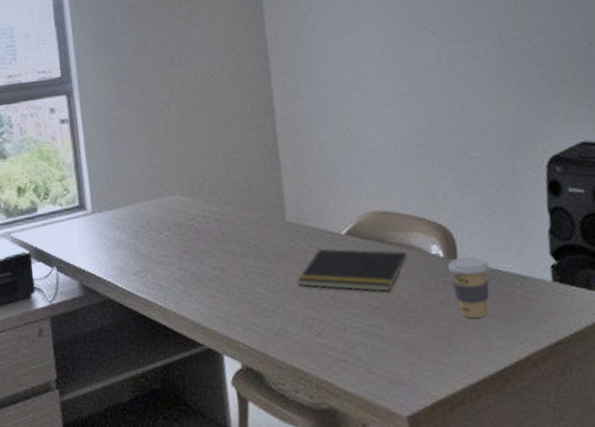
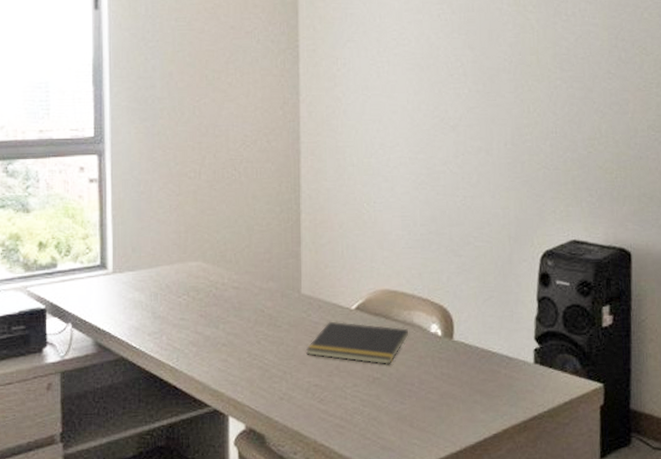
coffee cup: present [447,256,490,319] -> none [444,337,482,393]

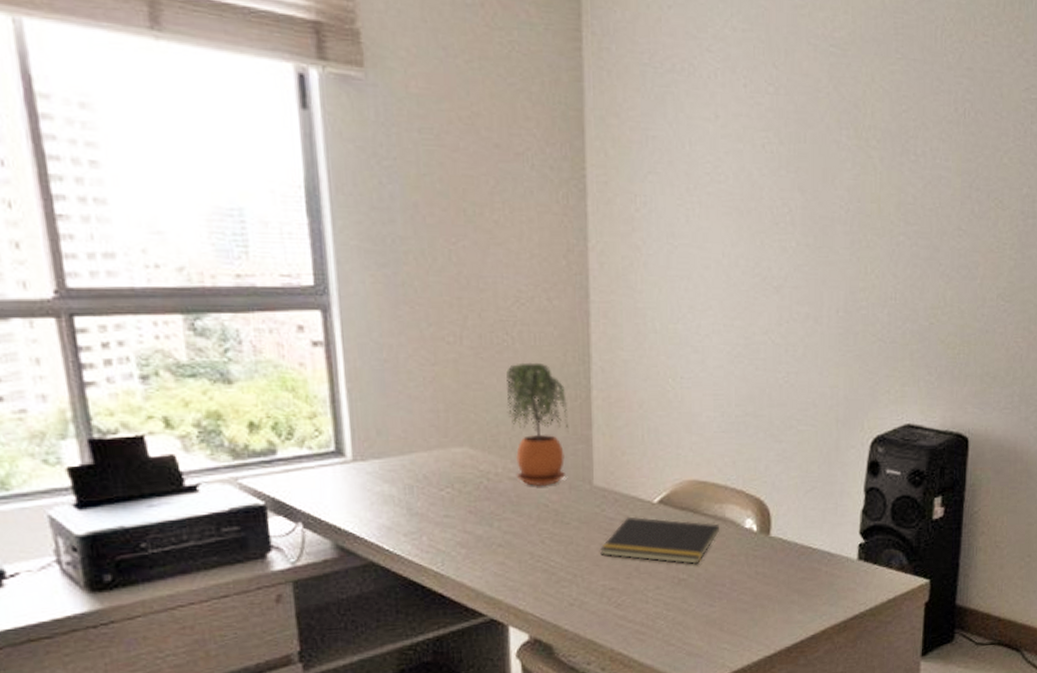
potted plant: none [233,192,282,295] -> present [506,362,569,487]

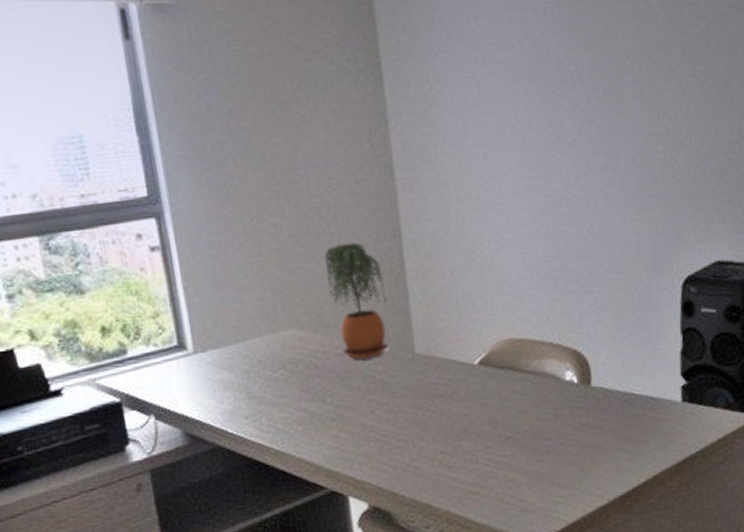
notepad: present [600,516,720,564] -> none [427,379,541,422]

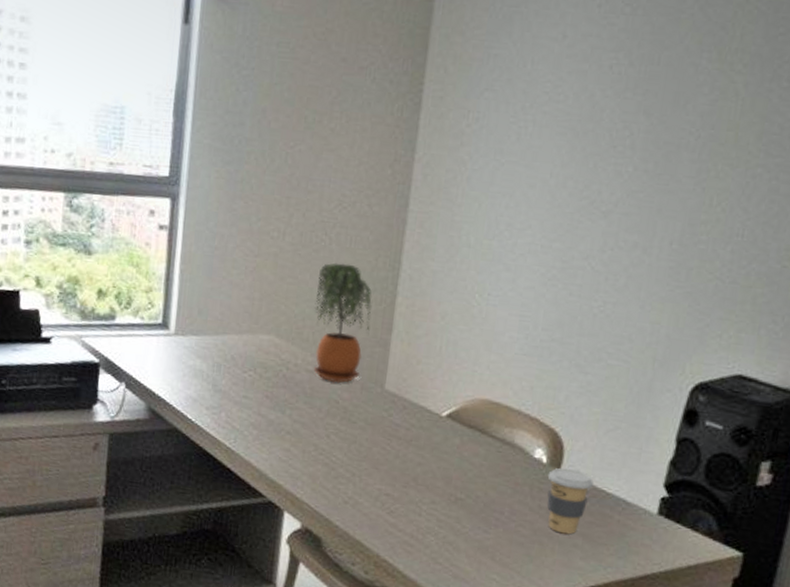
coffee cup: none [581,381,623,443] -> present [547,467,595,535]

